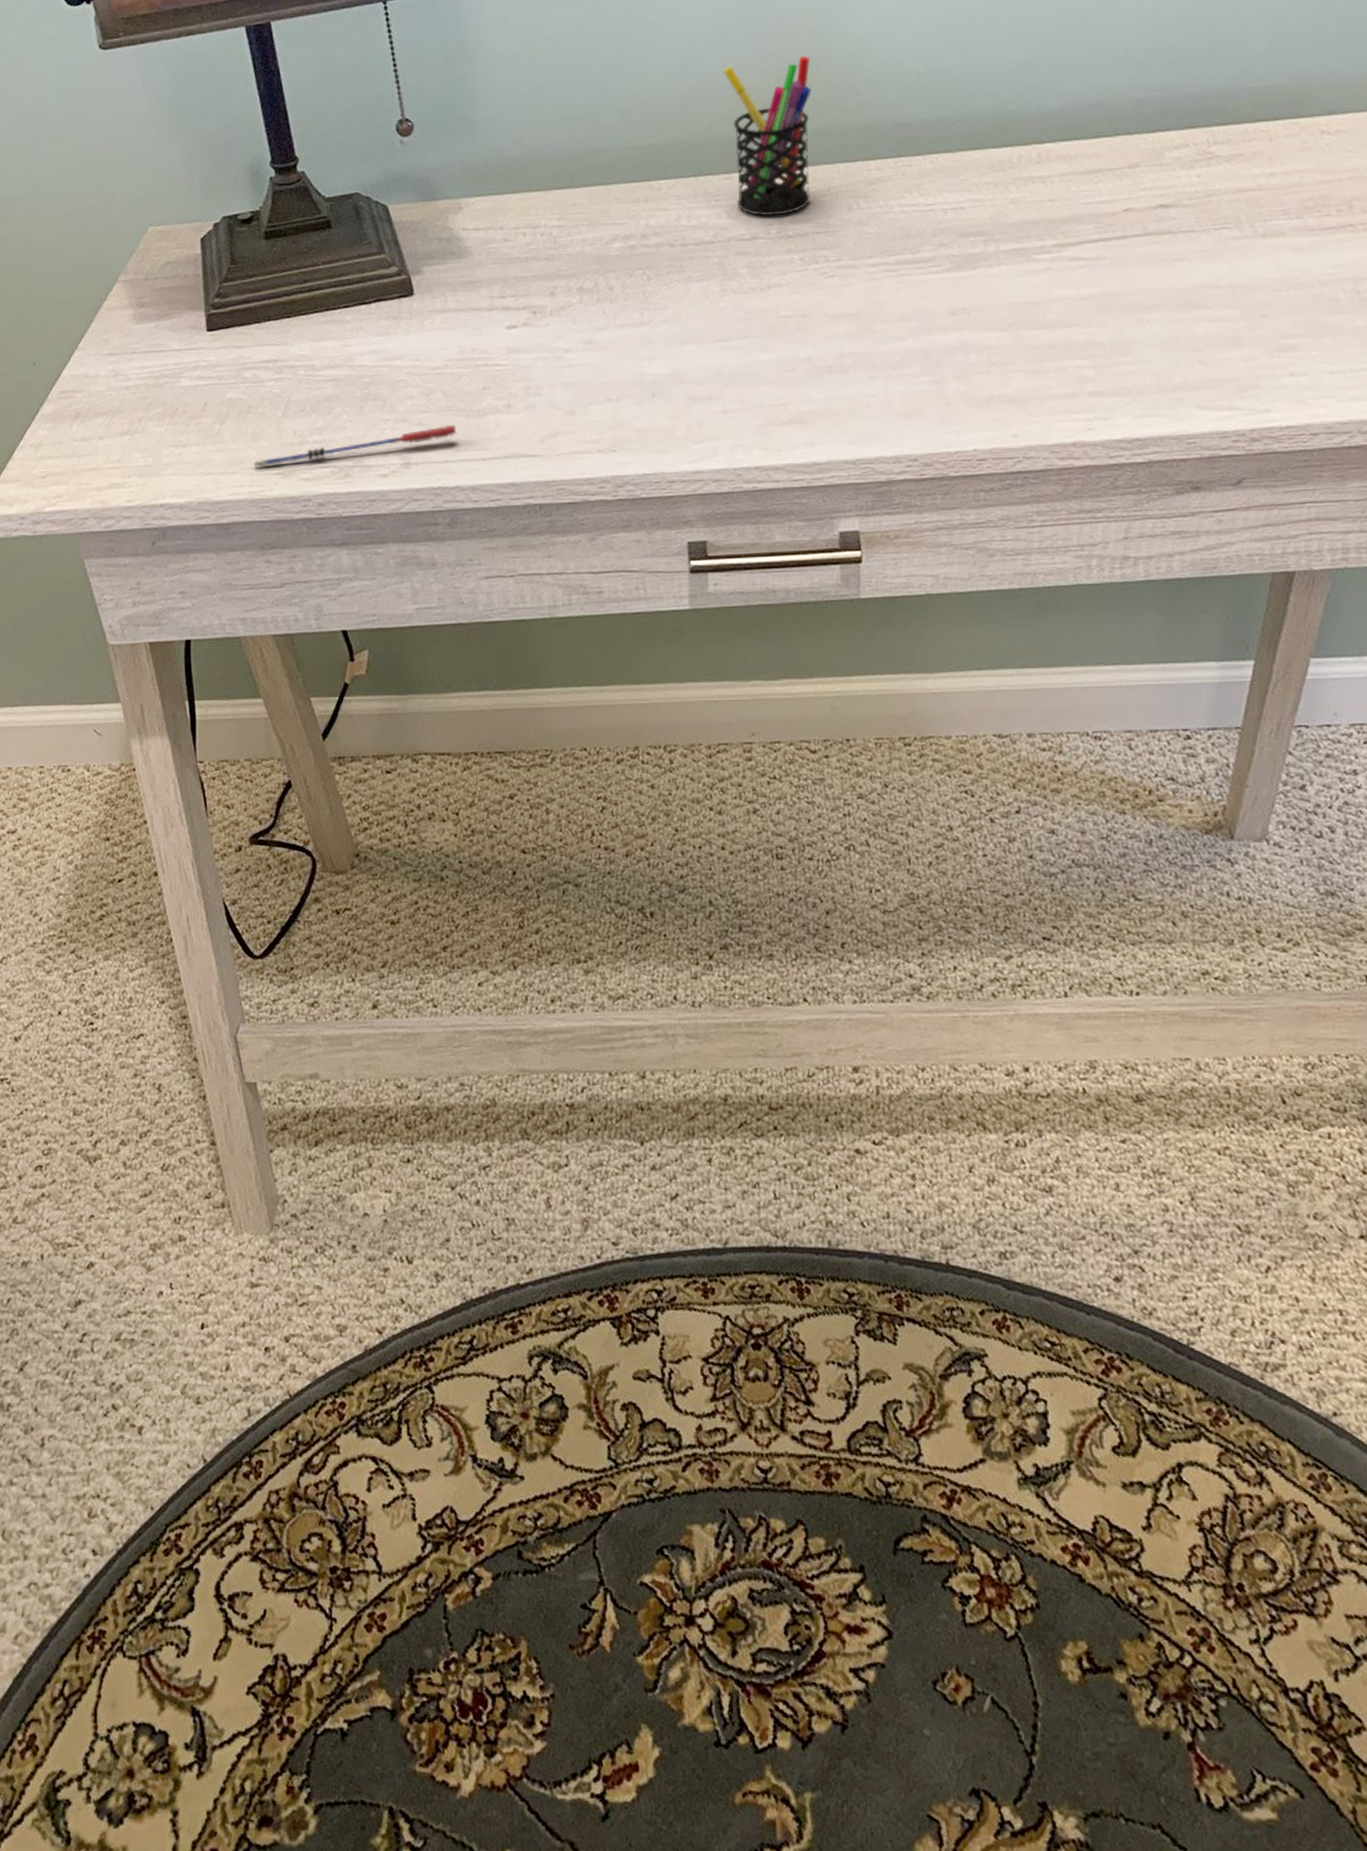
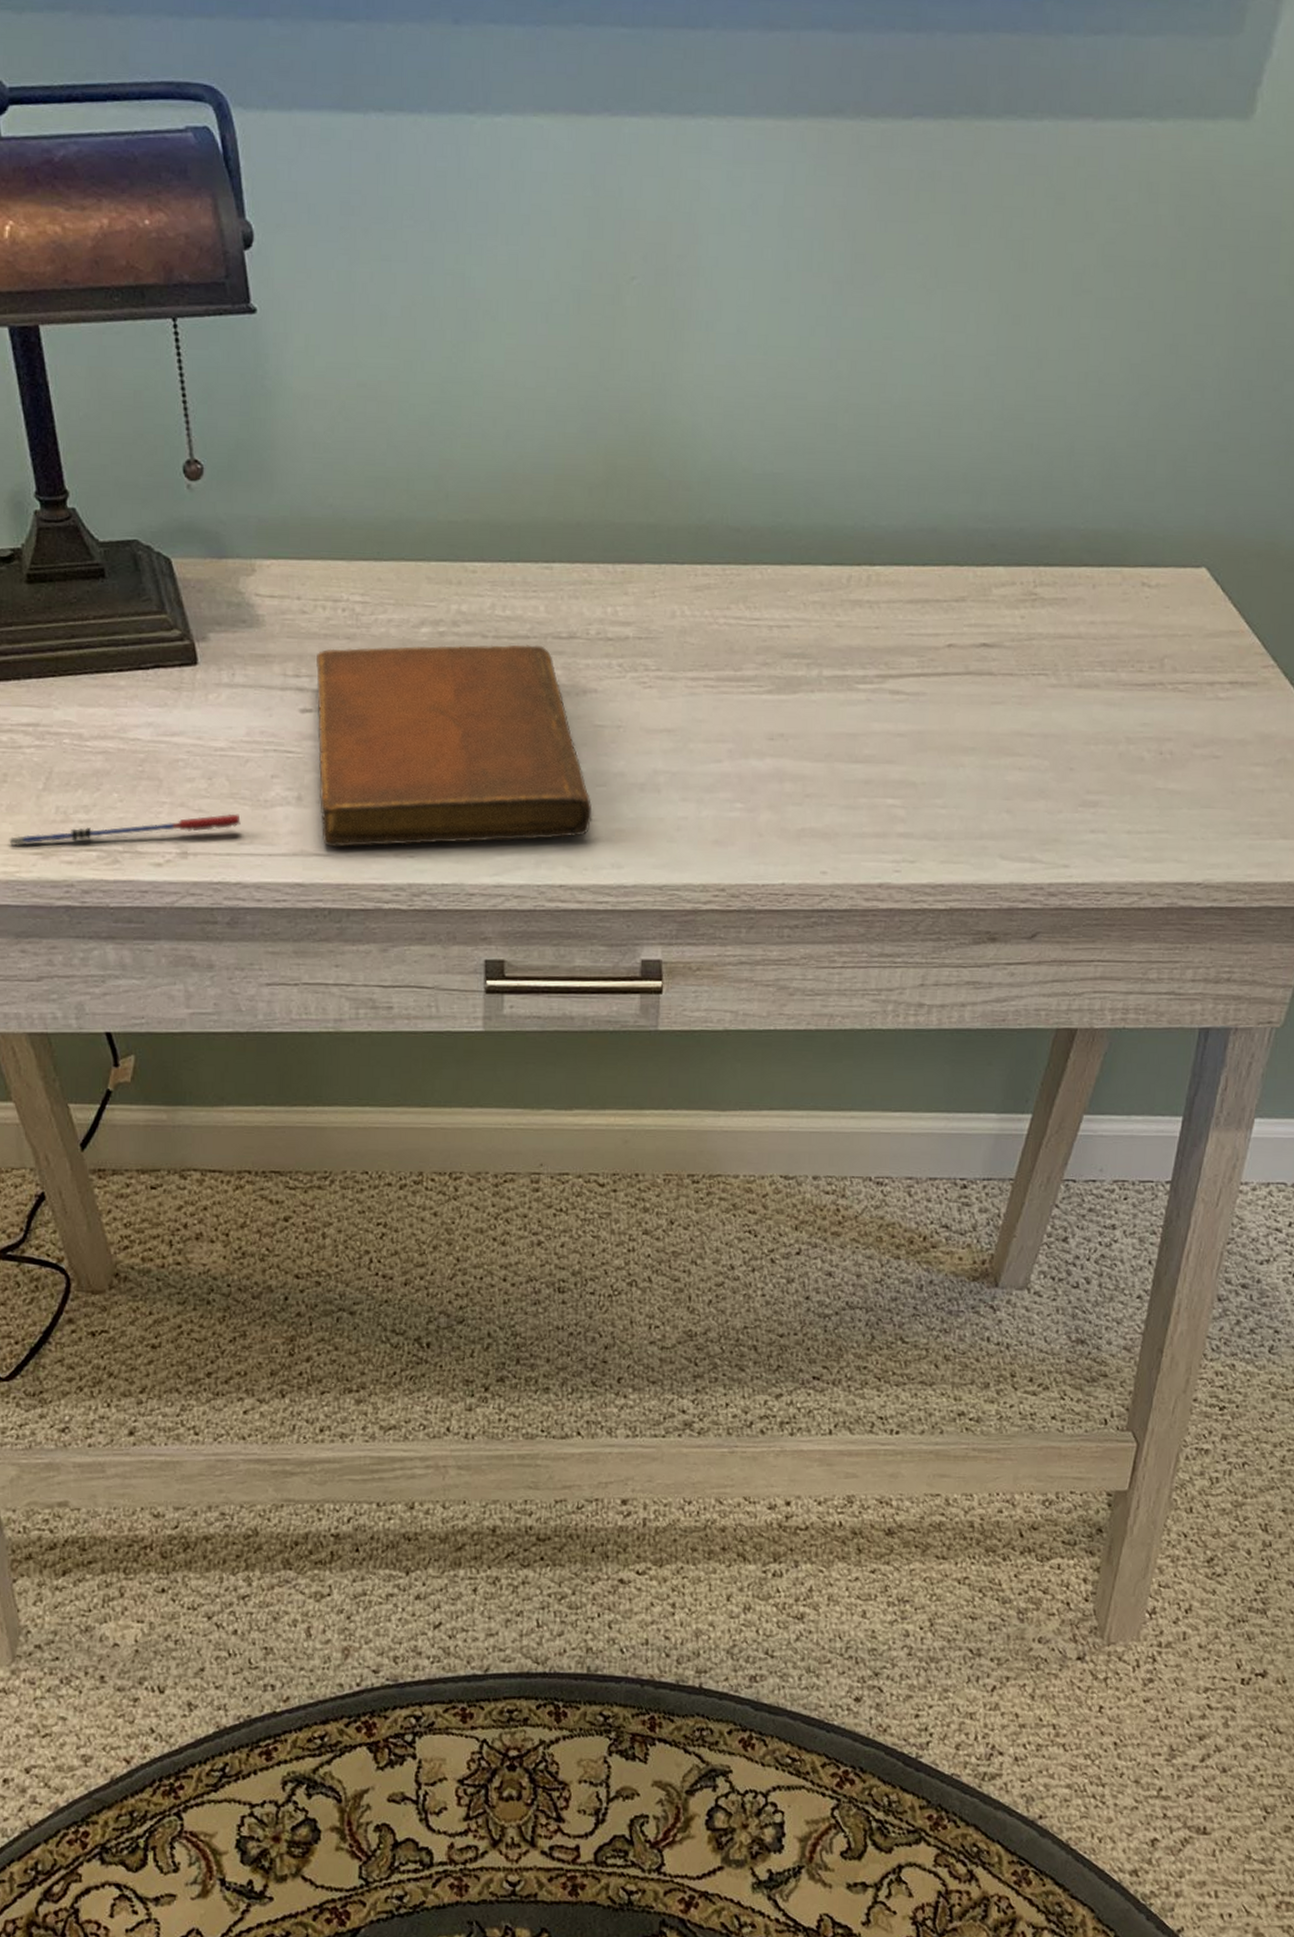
notebook: none [520,248,783,448] -> present [316,644,593,848]
pen holder: present [724,55,811,216] -> none [549,439,641,615]

